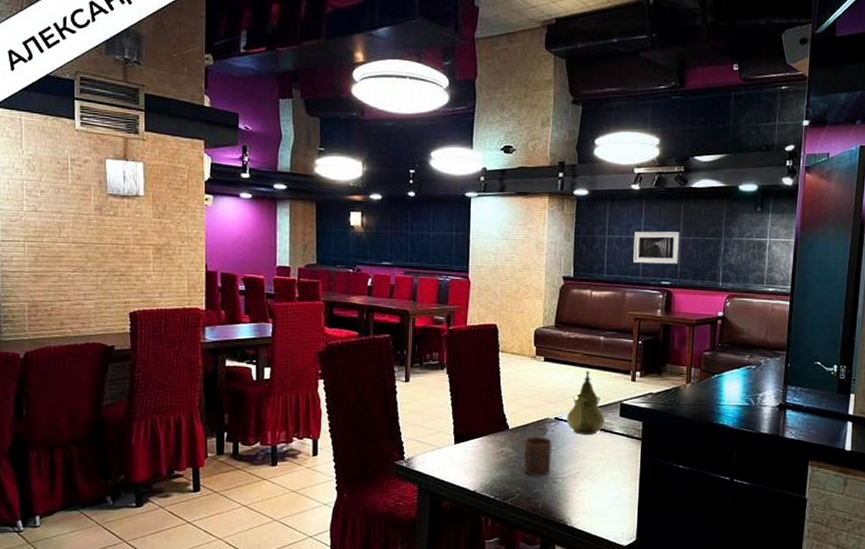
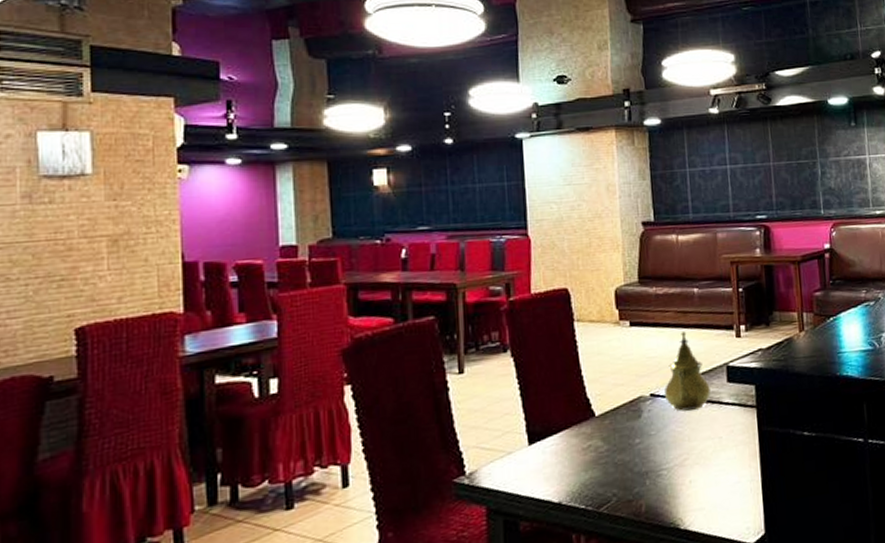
cup: present [523,437,552,477] -> none [616,419,652,474]
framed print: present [633,231,680,264] -> none [719,157,773,197]

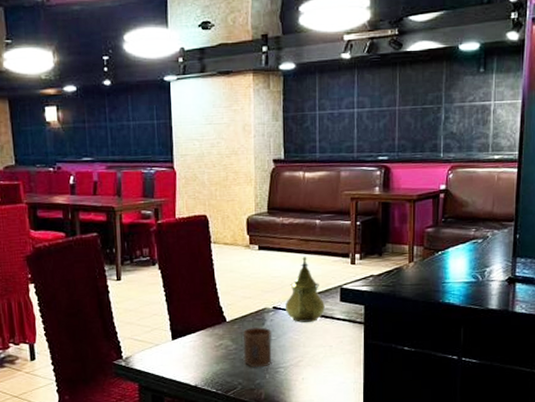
cup: none [616,419,652,474] -> present [243,327,272,368]

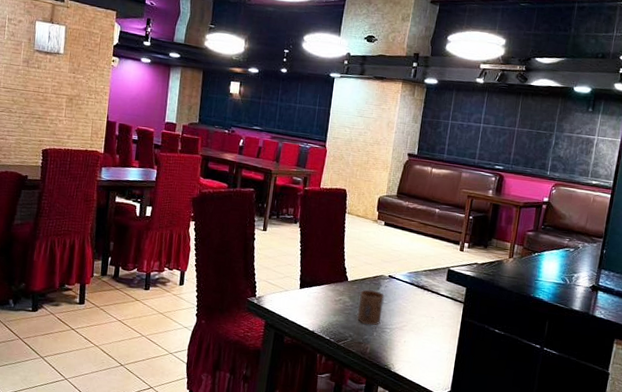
teapot: present [285,257,325,323] -> none [399,238,433,294]

